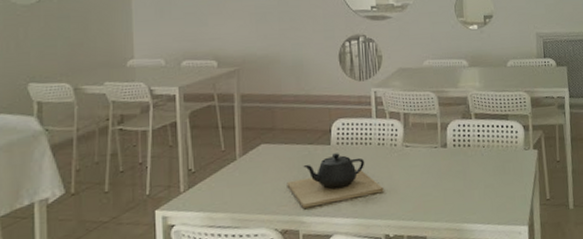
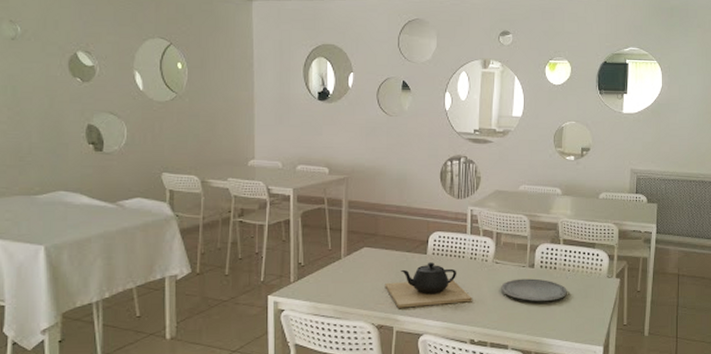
plate: none [413,159,484,185] -> present [501,278,567,302]

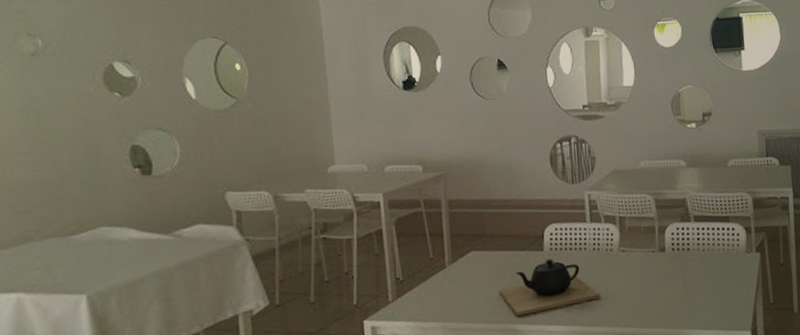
plate: present [501,278,567,302] -> none [631,263,705,290]

